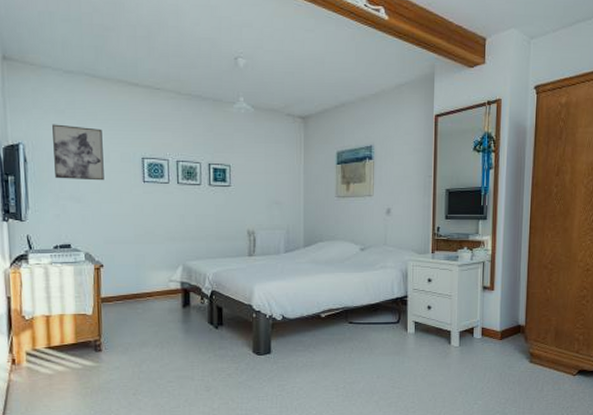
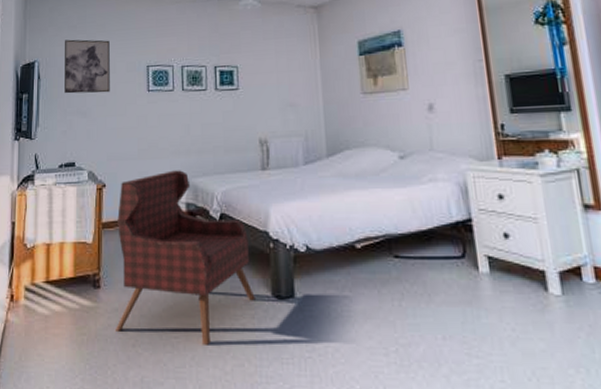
armchair: none [116,254,239,391] -> present [116,170,255,345]

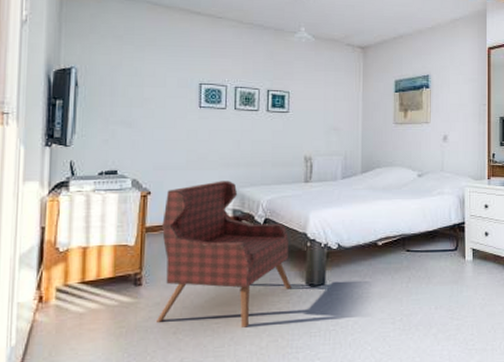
wall art: present [65,39,110,94] -> none [107,49,160,106]

